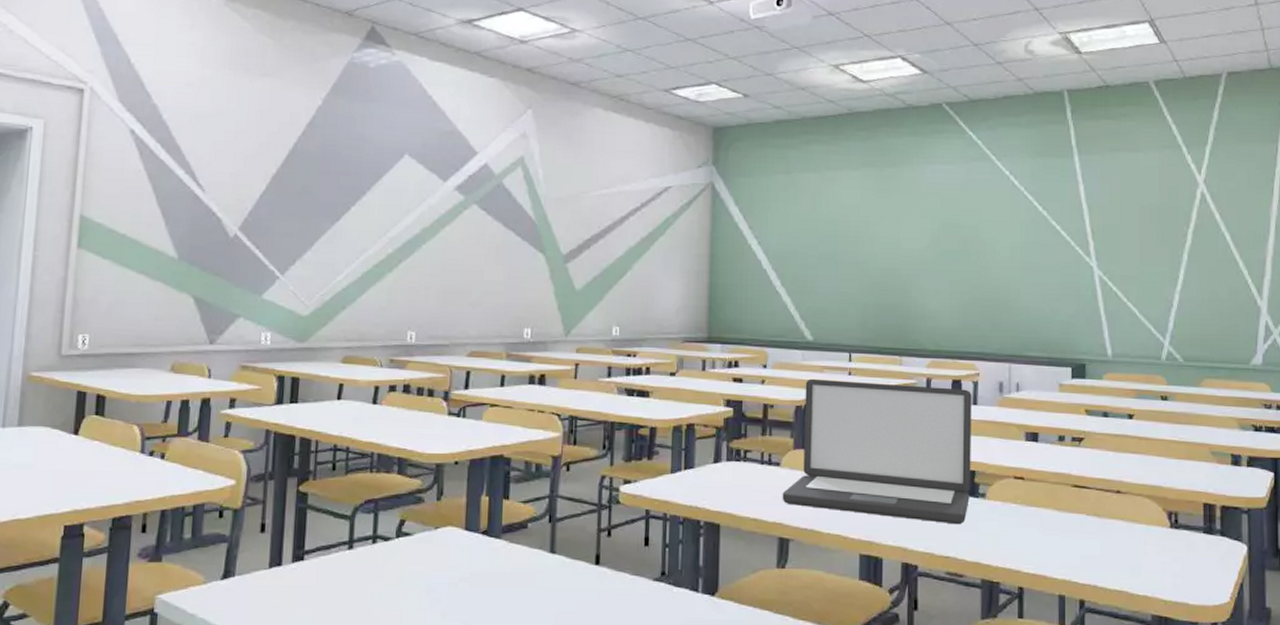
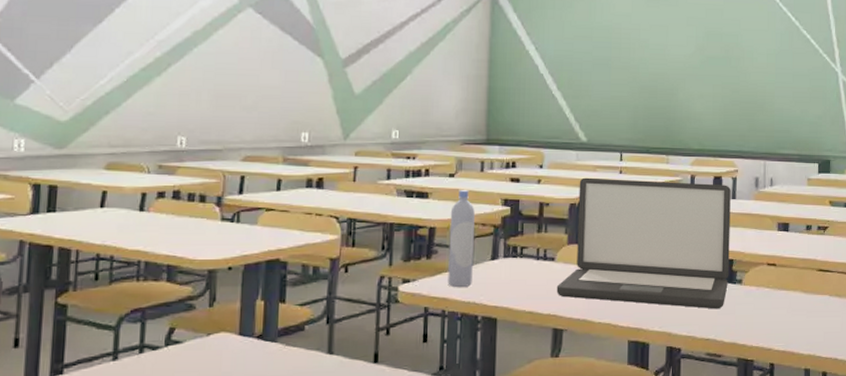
bottle: none [669,388,696,490] -> present [448,189,475,287]

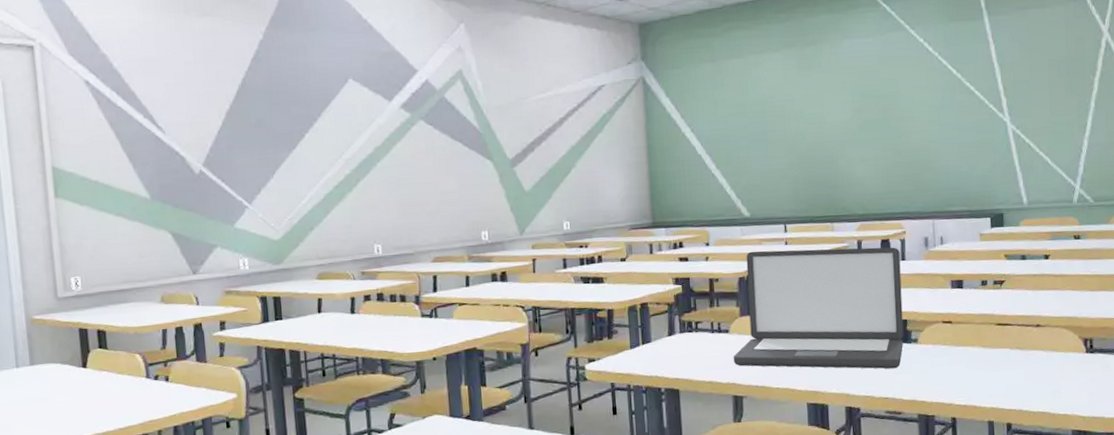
bottle: present [448,189,475,287] -> none [625,271,653,363]

